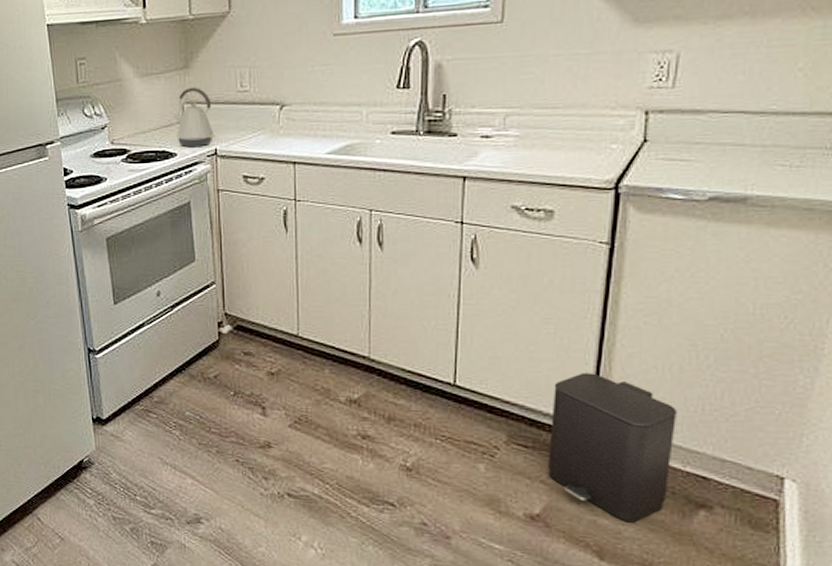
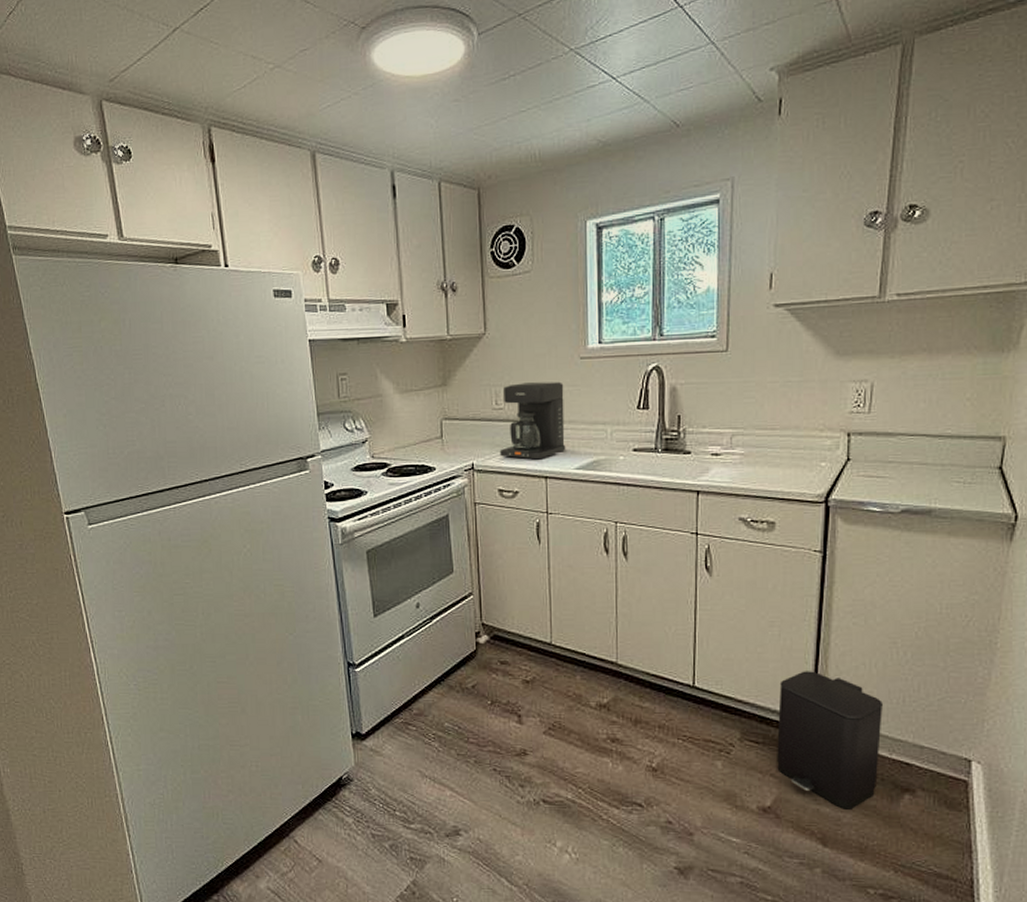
kettle: present [173,87,215,148] -> none [432,403,472,462]
coffee maker: none [244,61,317,145] -> present [499,381,566,460]

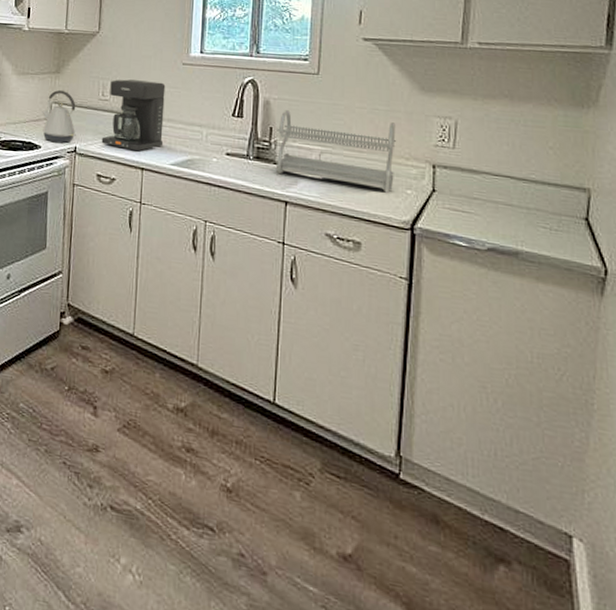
kettle: none [432,403,472,462] -> present [42,89,76,143]
dish rack: none [685,393,811,468] -> present [275,110,397,193]
pedal bin: present [777,671,884,809] -> none [359,403,474,574]

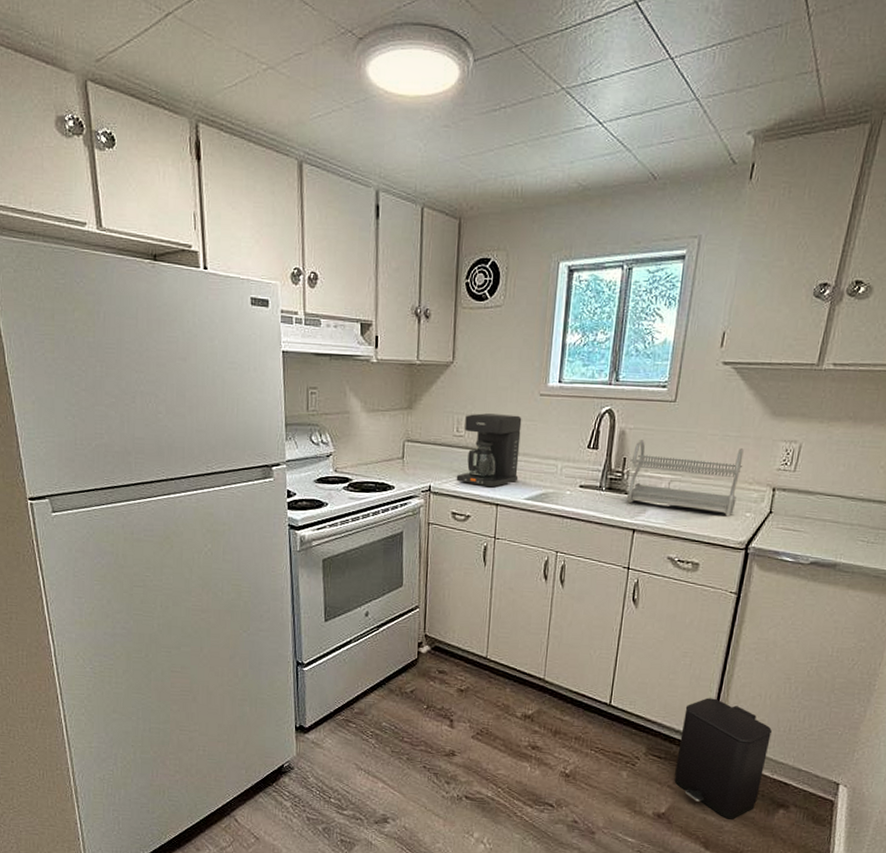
kettle: present [42,89,76,143] -> none [394,426,430,483]
pedal bin: none [359,403,474,574] -> present [674,697,773,820]

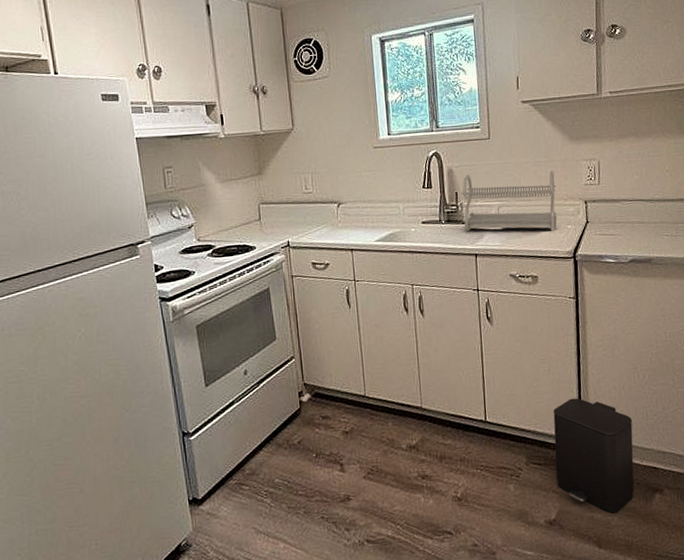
coffee maker: present [456,413,522,488] -> none [311,168,367,235]

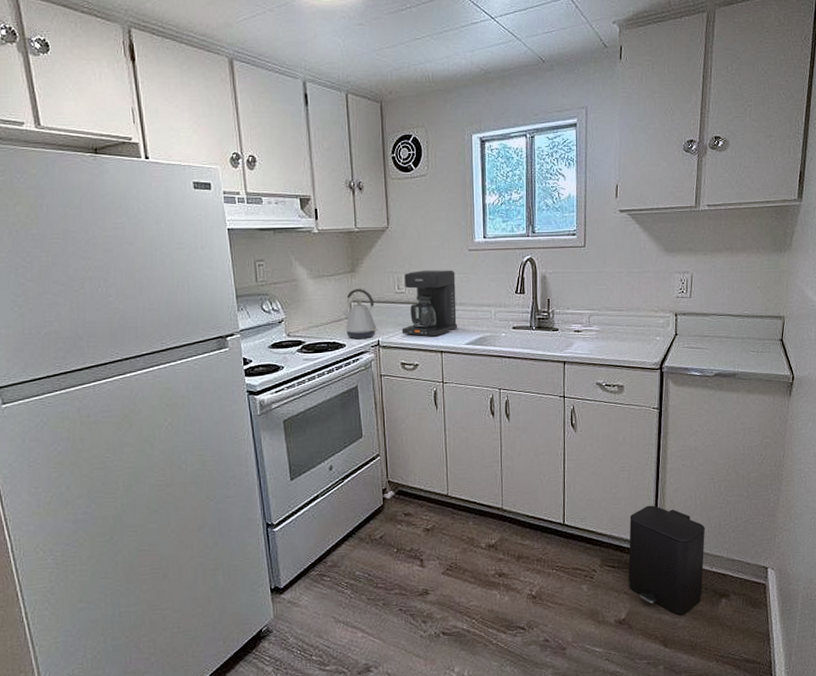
kettle: none [251,190,287,241] -> present [342,288,378,340]
coffee maker: none [311,168,367,235] -> present [402,270,458,337]
dish rack: present [461,171,557,232] -> none [553,282,648,342]

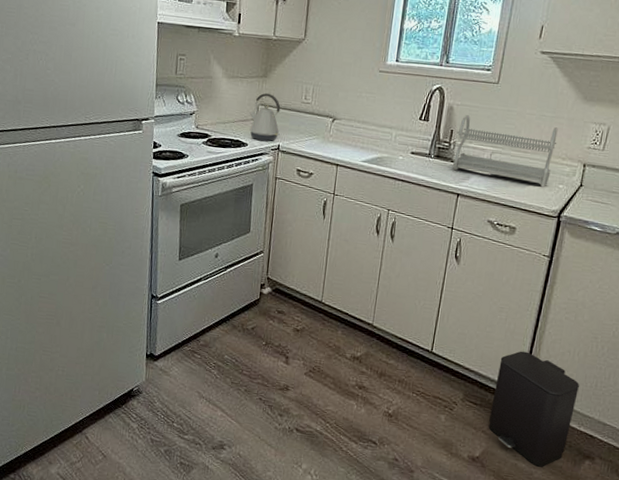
coffee maker: present [402,270,458,337] -> none [302,84,363,150]
dish rack: none [553,282,648,342] -> present [452,115,558,187]

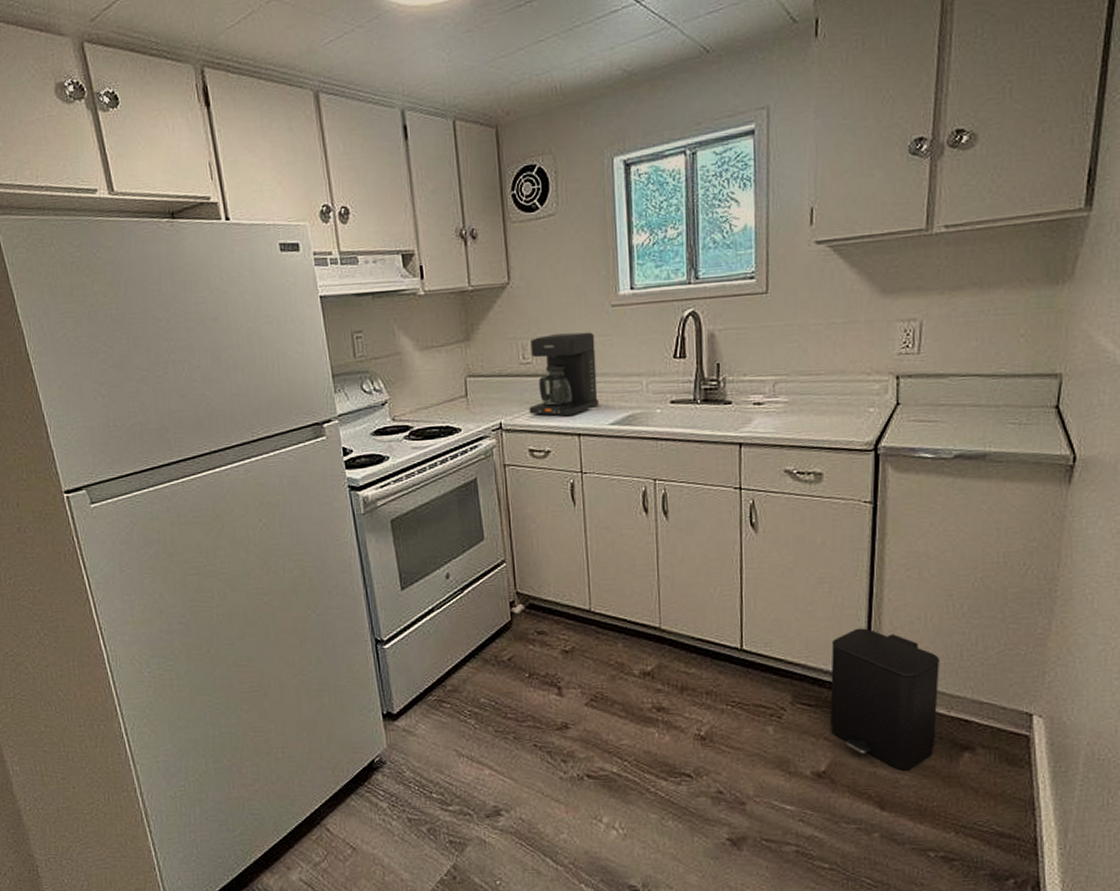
kettle: present [249,93,281,142] -> none [456,359,499,422]
coffee maker: none [302,84,363,150] -> present [529,332,600,417]
dish rack: present [452,115,558,187] -> none [724,335,857,415]

